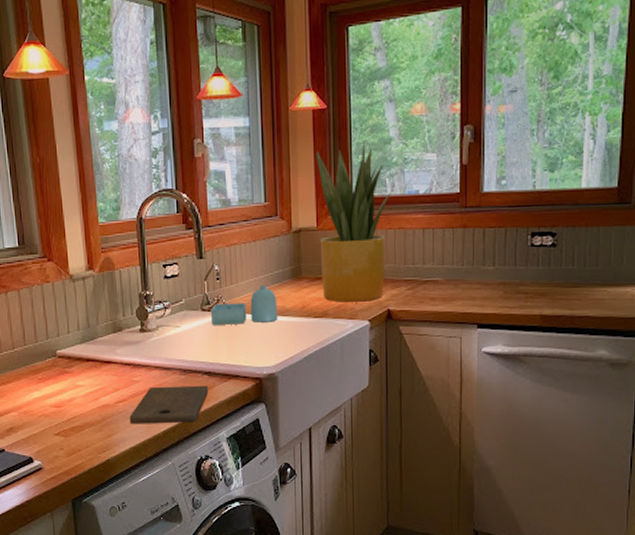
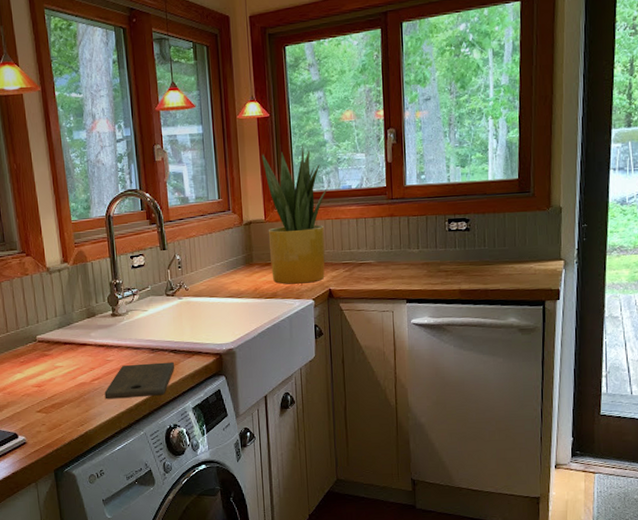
soap dispenser: present [210,284,278,325] -> none [174,271,234,308]

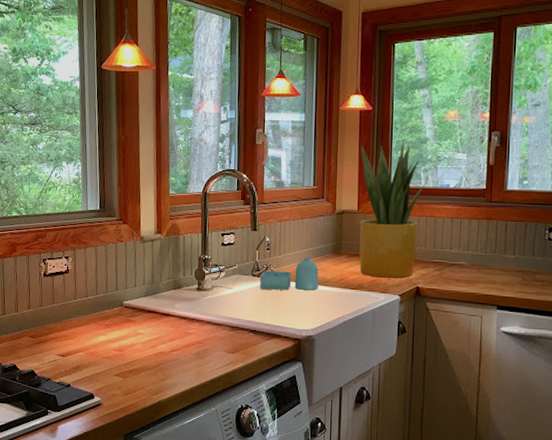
cutting board: present [104,362,175,400] -> none [181,339,253,374]
soap dispenser: none [174,271,234,308] -> present [259,256,319,290]

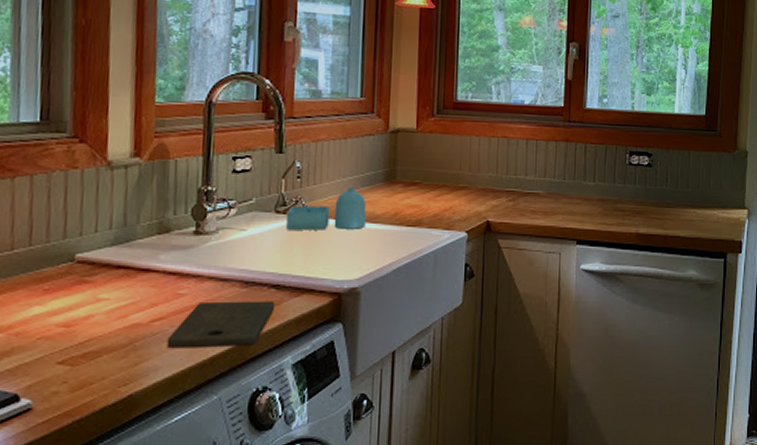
cutting board: none [181,339,253,374] -> present [166,301,276,349]
planter: present [359,139,428,278] -> none [417,46,500,211]

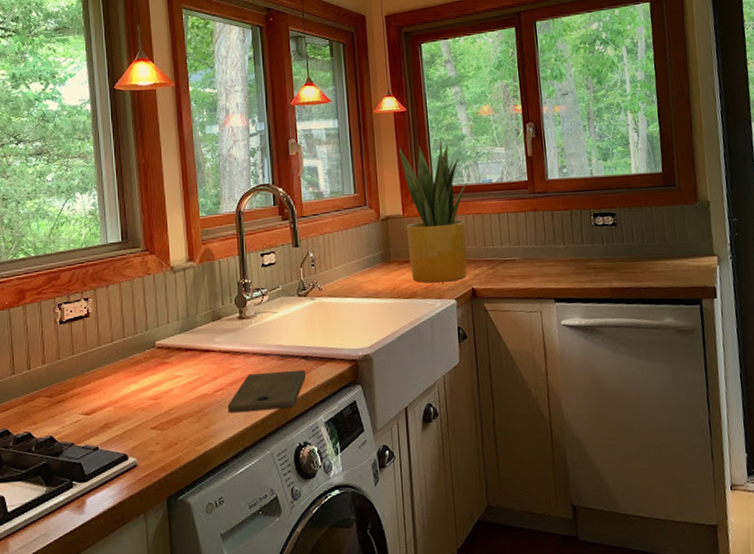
soap dispenser: present [286,186,367,230] -> none [306,269,371,310]
planter: none [417,46,500,211] -> present [399,138,471,283]

